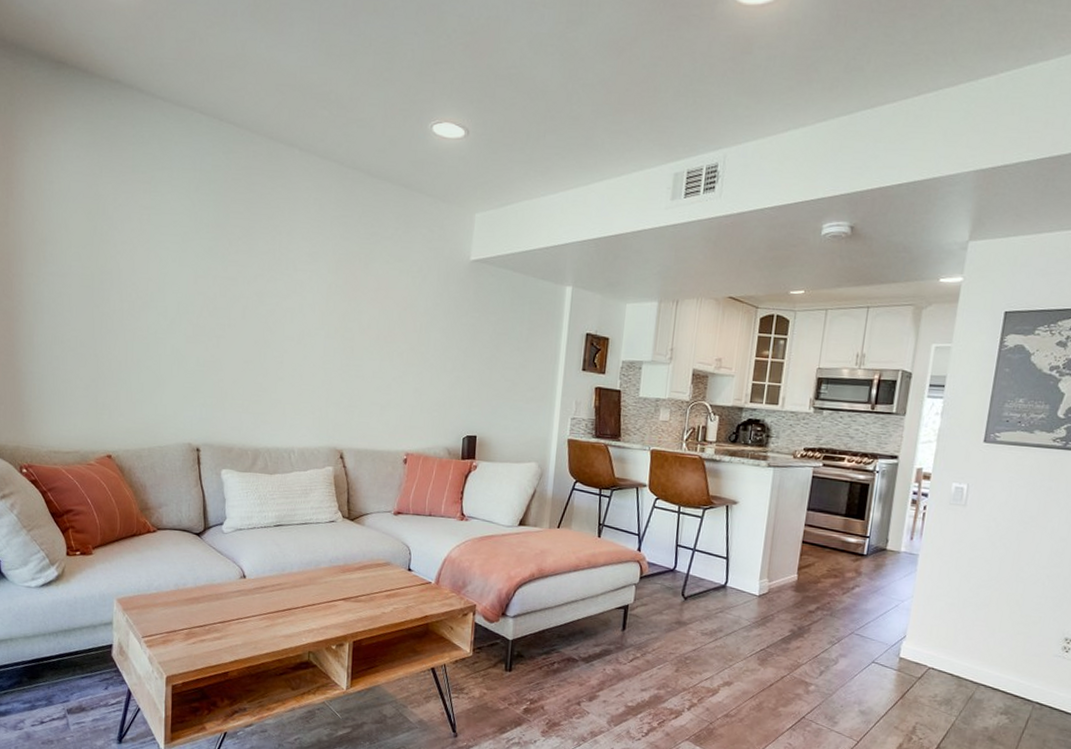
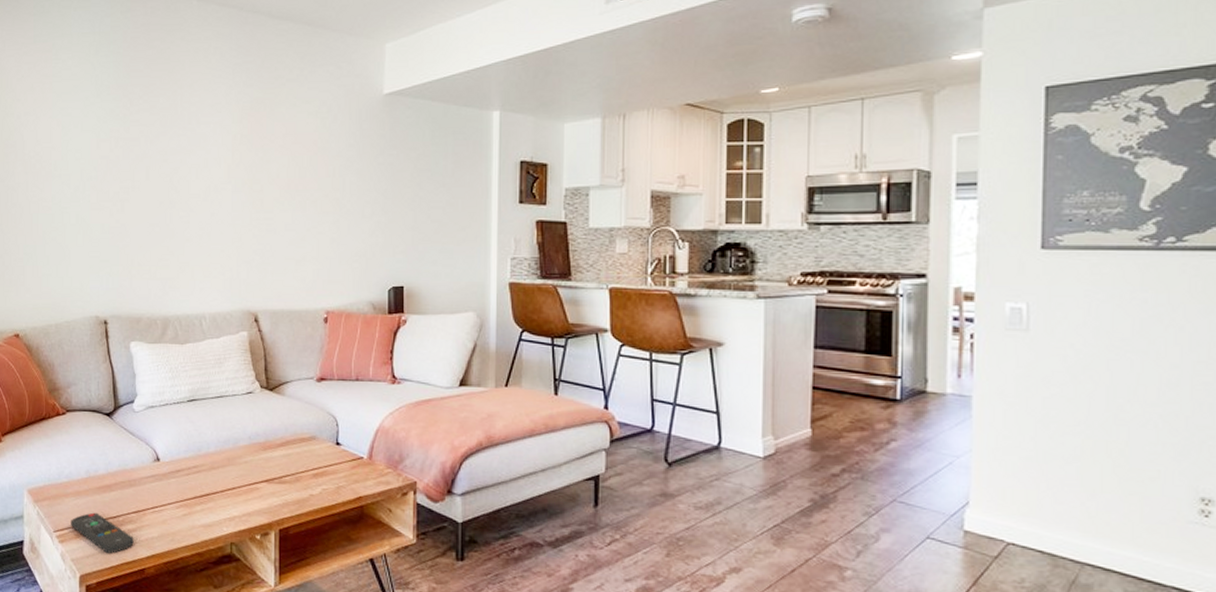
remote control: none [159,621,219,658] -> present [71,512,134,553]

